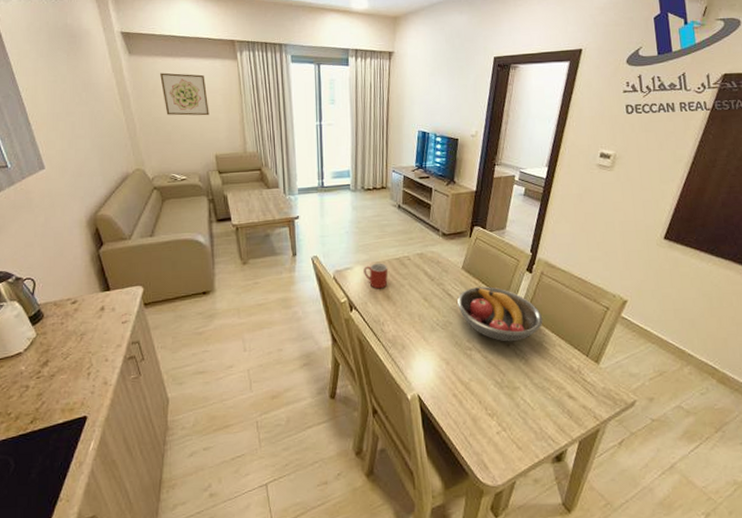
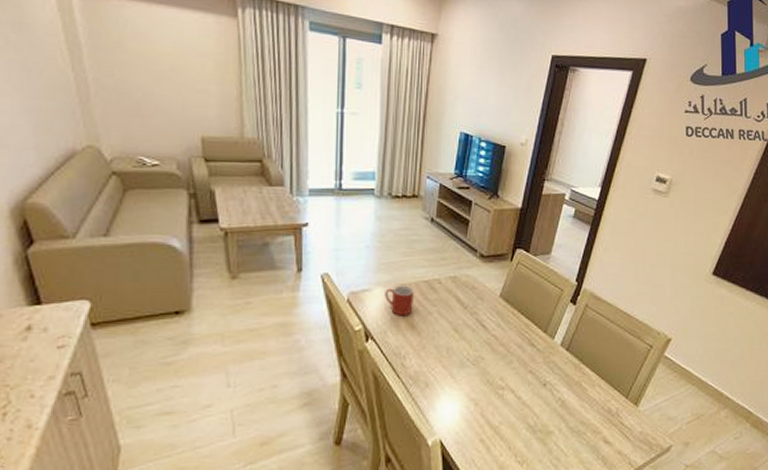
wall art: present [160,72,209,116] -> none [128,21,196,86]
fruit bowl: present [457,287,543,342] -> none [492,318,584,381]

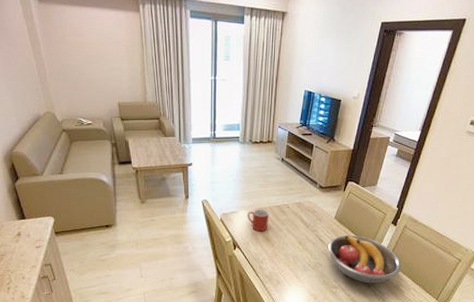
fruit bowl: none [492,318,584,381] -> present [328,235,402,284]

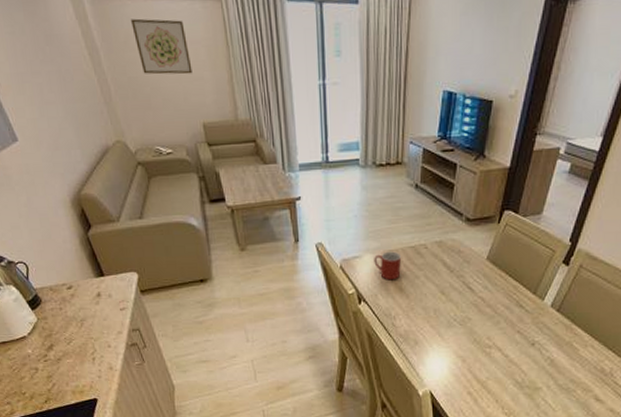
wall art: none [68,21,113,65] -> present [131,18,193,75]
fruit bowl: present [328,235,402,284] -> none [479,280,576,341]

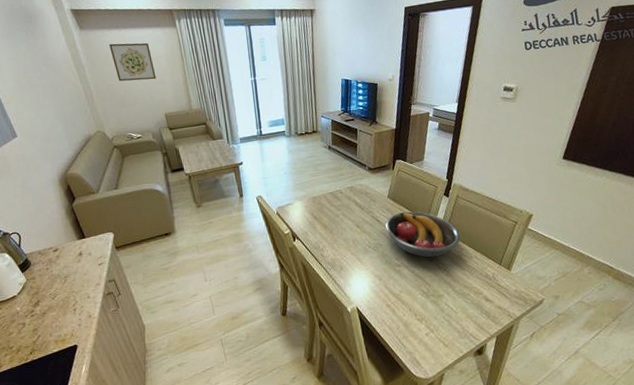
mug: present [374,251,402,280] -> none [302,197,324,220]
fruit bowl: none [479,280,576,341] -> present [385,211,461,258]

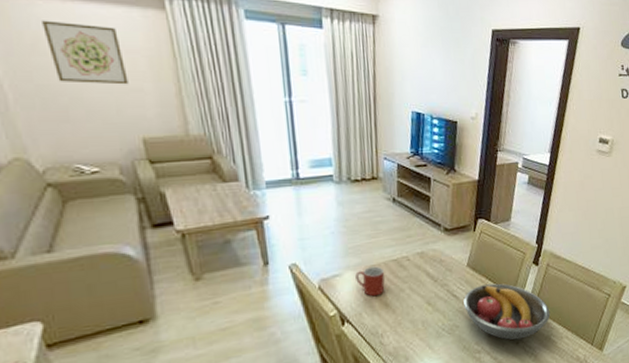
mug: none [302,197,324,220] -> present [355,266,385,297]

